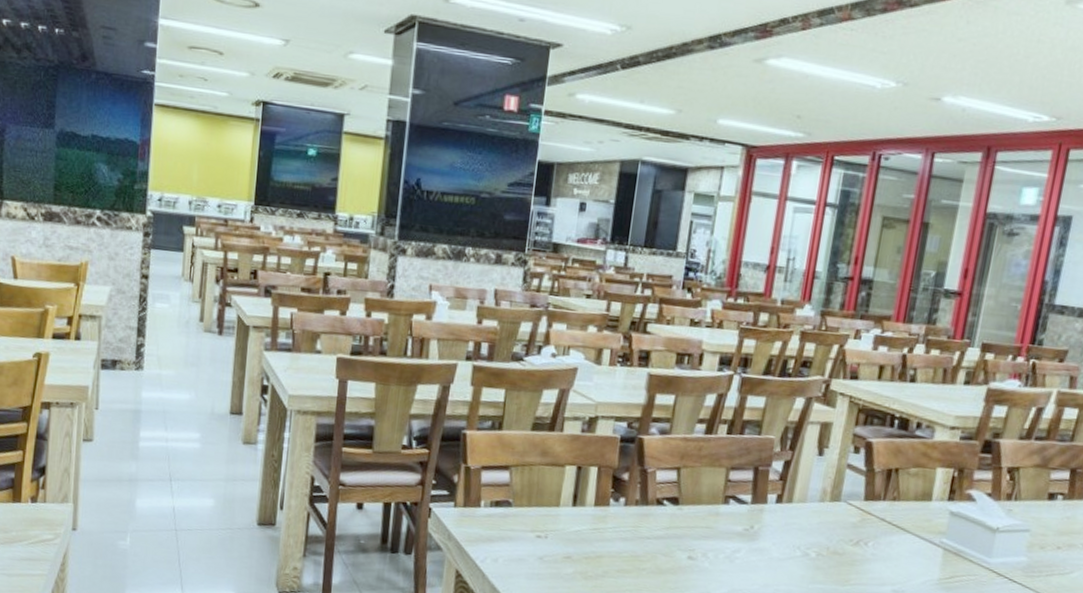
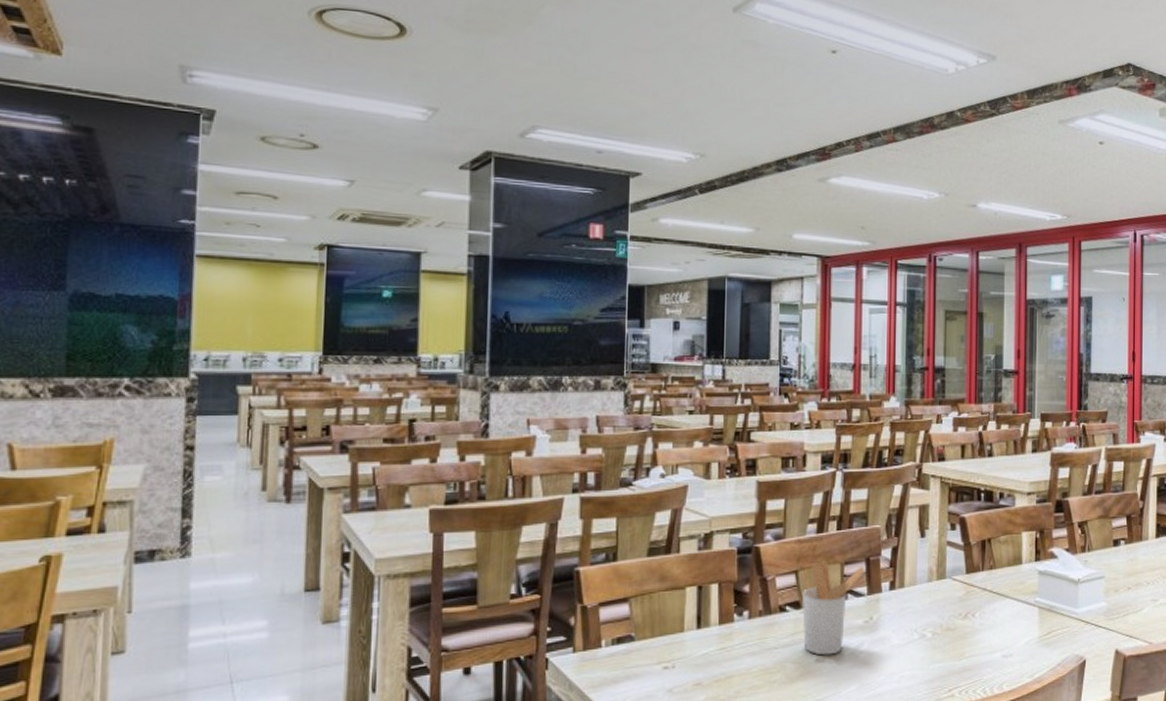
utensil holder: none [678,461,753,556] -> present [802,560,866,656]

